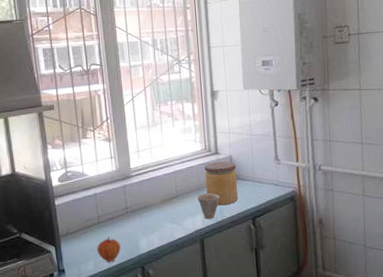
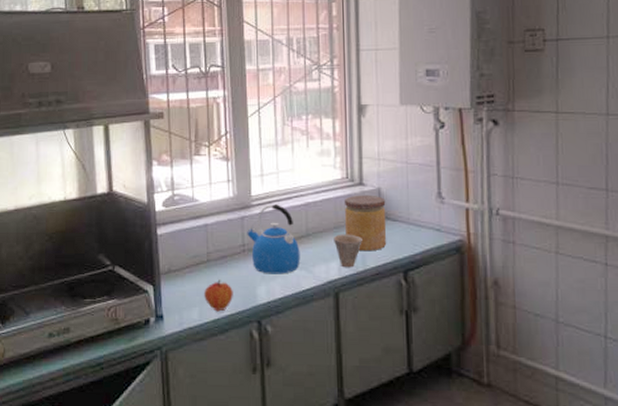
kettle: none [129,173,173,230] -> present [247,203,300,274]

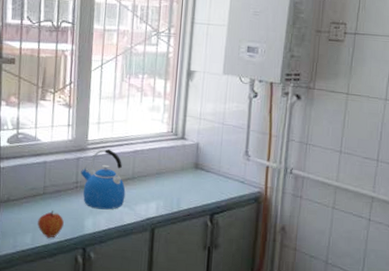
cup: present [334,234,362,268] -> none [155,179,179,209]
jar: present [345,195,387,252] -> none [166,147,202,196]

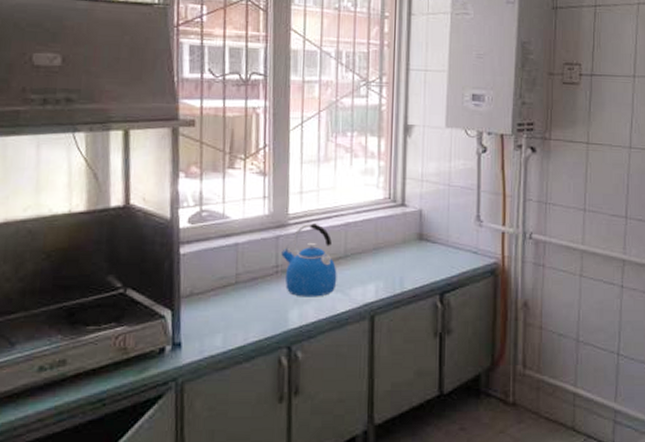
fruit: present [38,210,64,238] -> none [230,303,263,338]

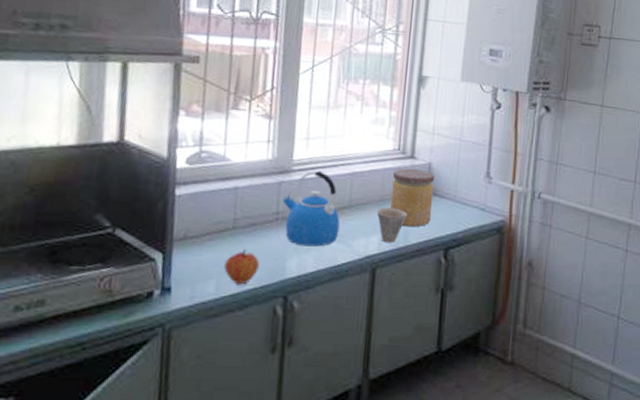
fruit: none [230,303,263,338] -> present [224,249,260,285]
cup: none [372,255,401,290] -> present [377,207,407,243]
jar: none [385,216,426,274] -> present [390,168,435,227]

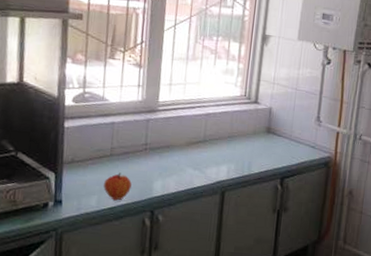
kettle: present [283,170,340,247] -> none [150,110,197,173]
cup: present [377,207,407,243] -> none [226,142,251,172]
jar: present [390,168,435,227] -> none [237,111,275,160]

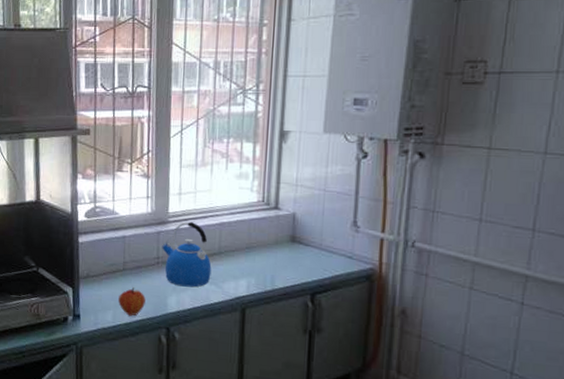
kettle: none [150,110,197,173] -> present [162,221,212,287]

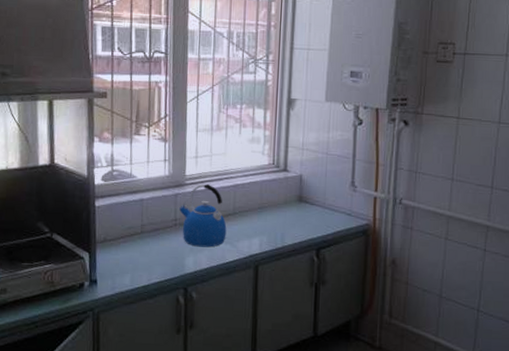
fruit: present [118,287,146,316] -> none [136,250,163,279]

